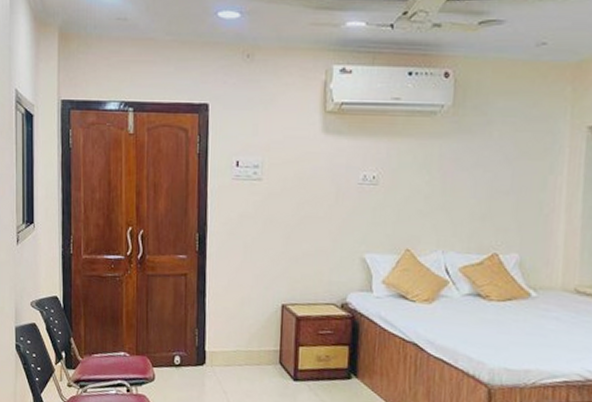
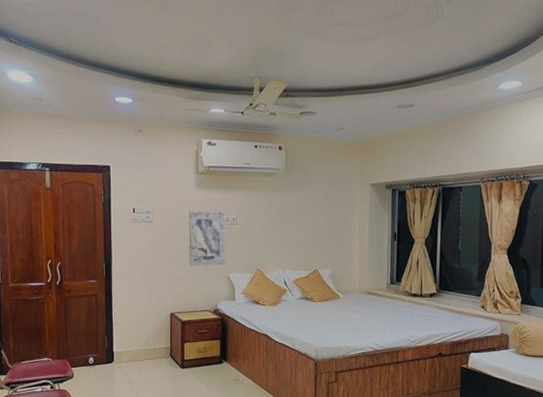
wall art: none [309,164,364,242] -> present [189,210,226,266]

